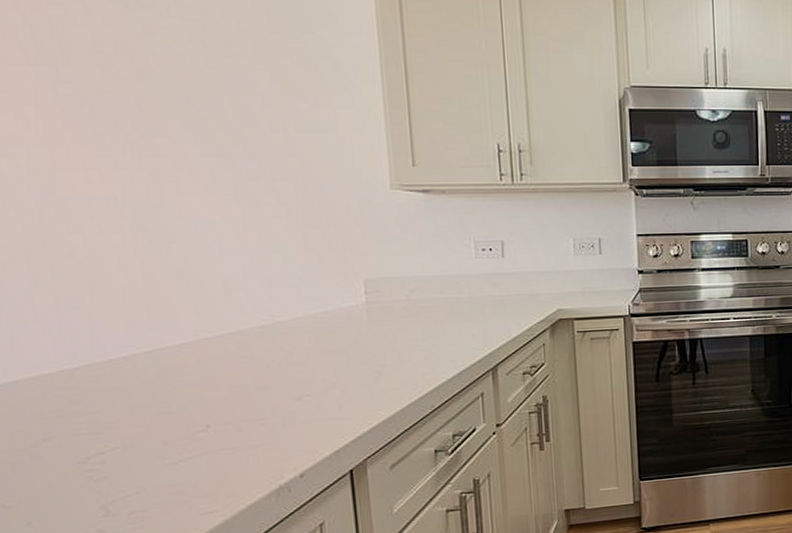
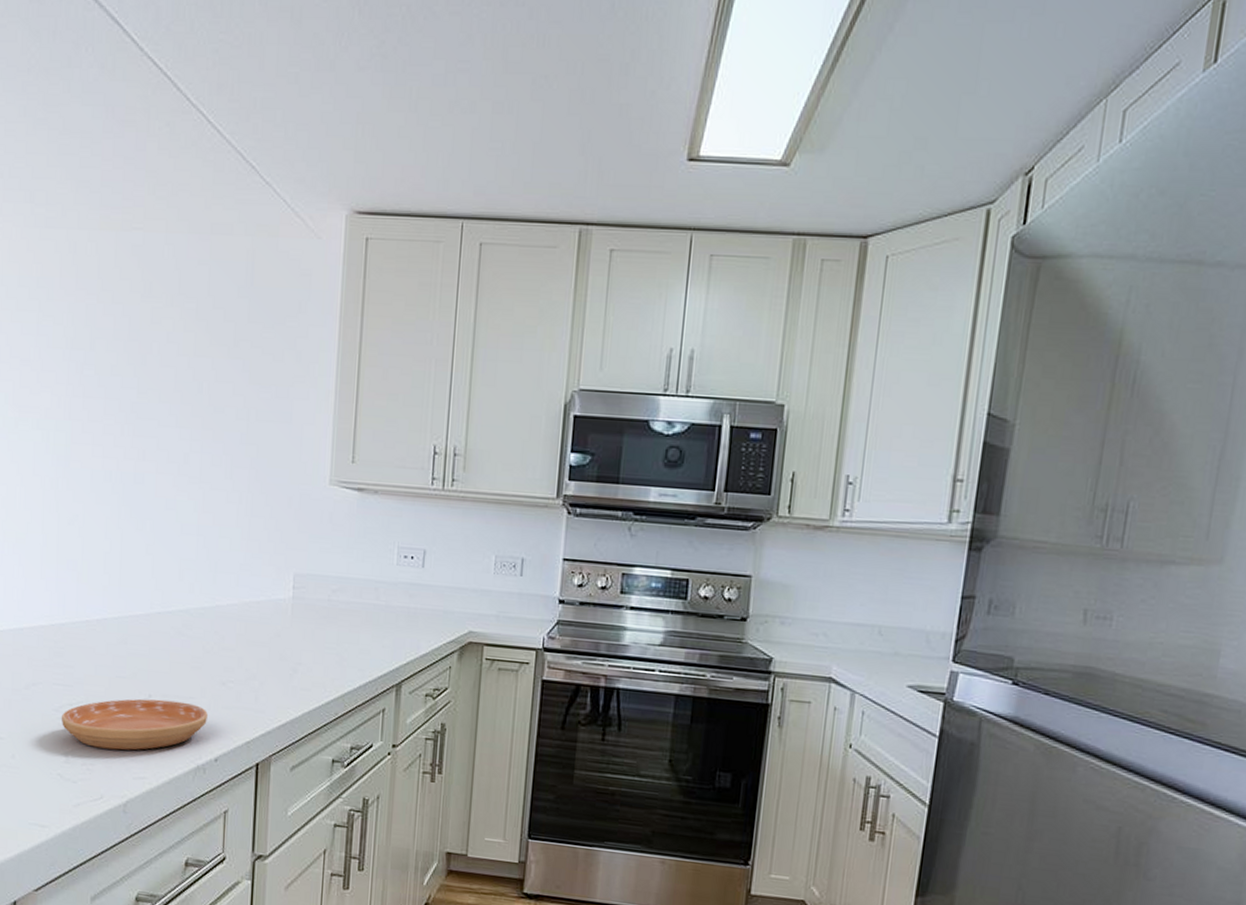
saucer: none [90,425,285,493] -> present [61,698,208,751]

